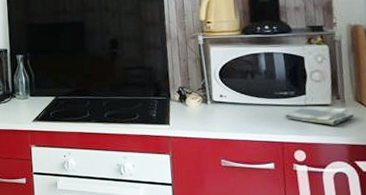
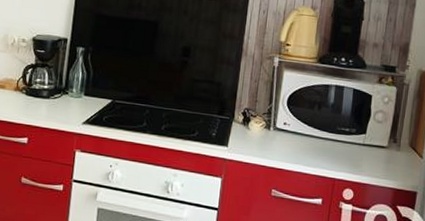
dish towel: present [285,106,355,125] -> none [342,145,406,168]

